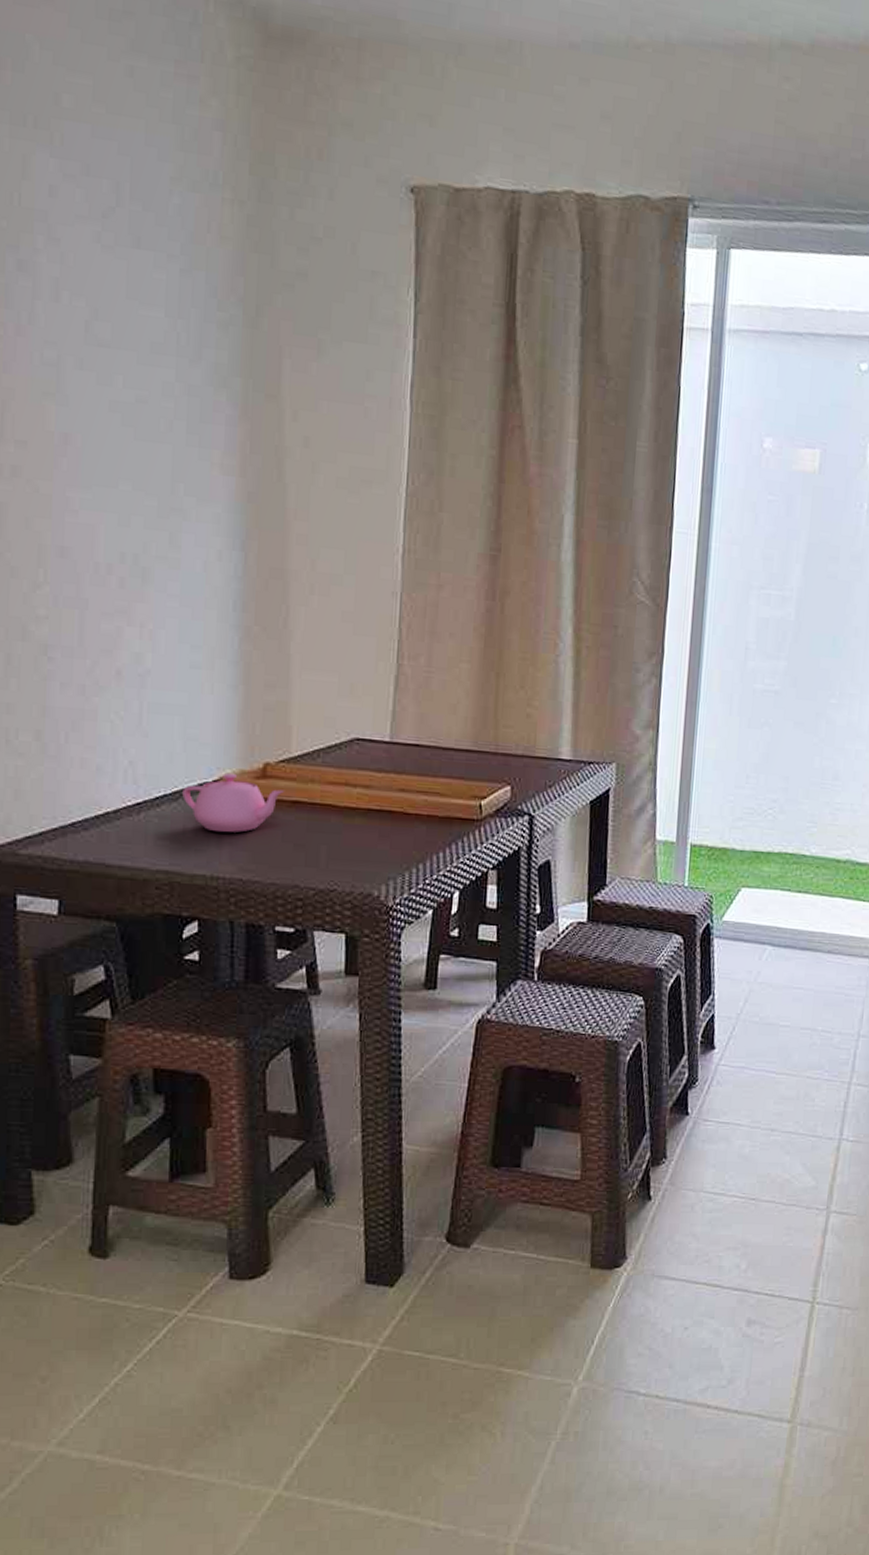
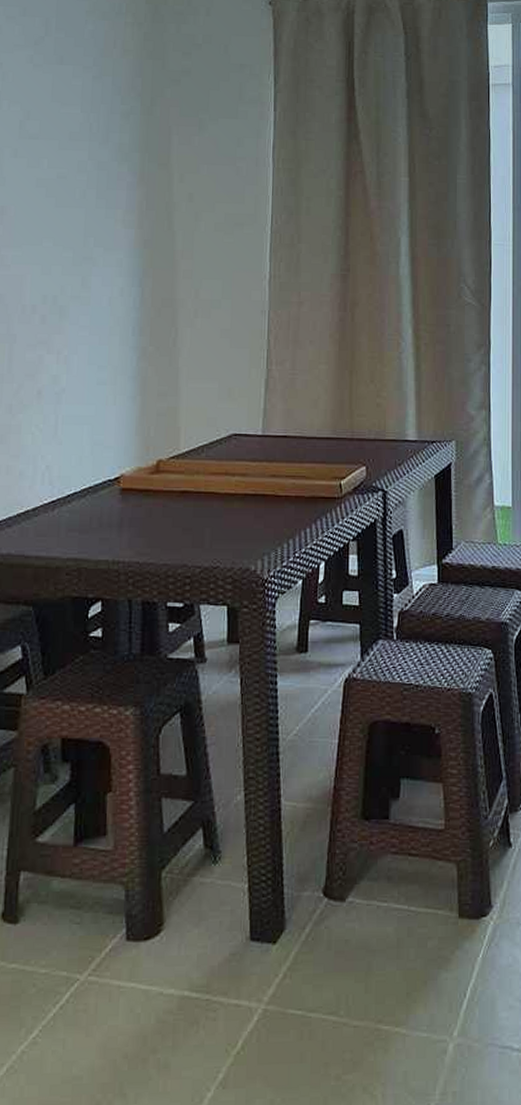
teapot: present [182,773,284,832] -> none [90,470,174,521]

